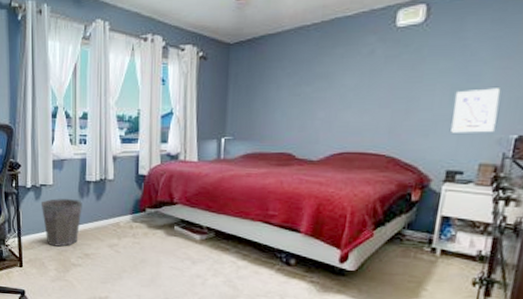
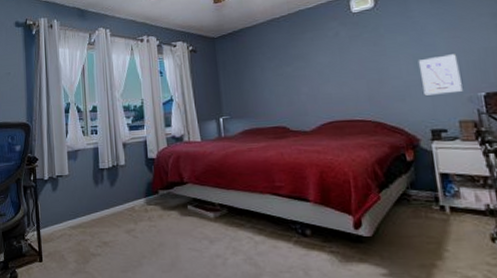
waste bin: present [40,198,82,247] -> none [58,187,98,237]

